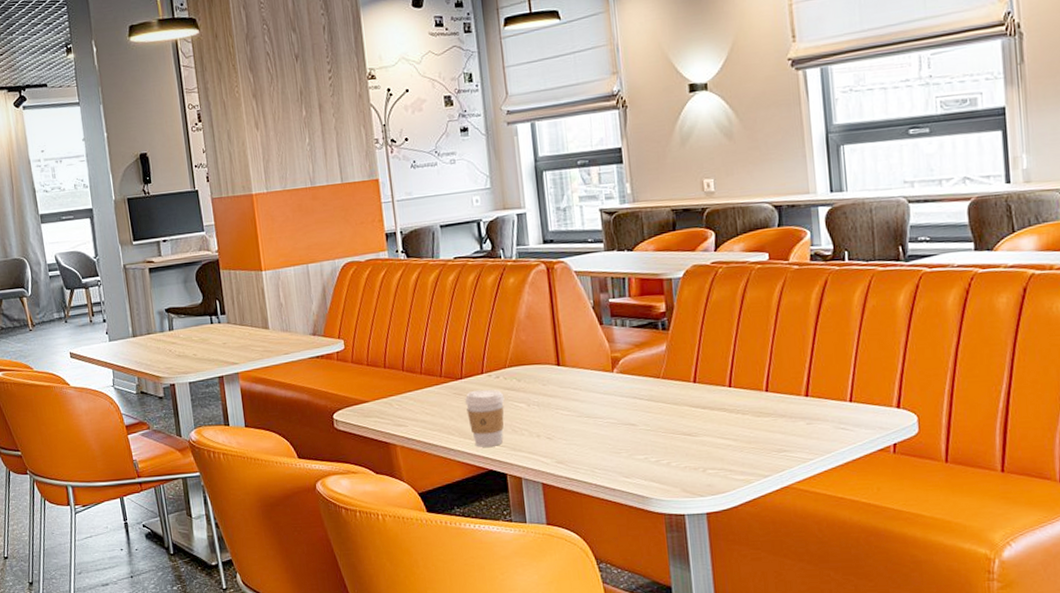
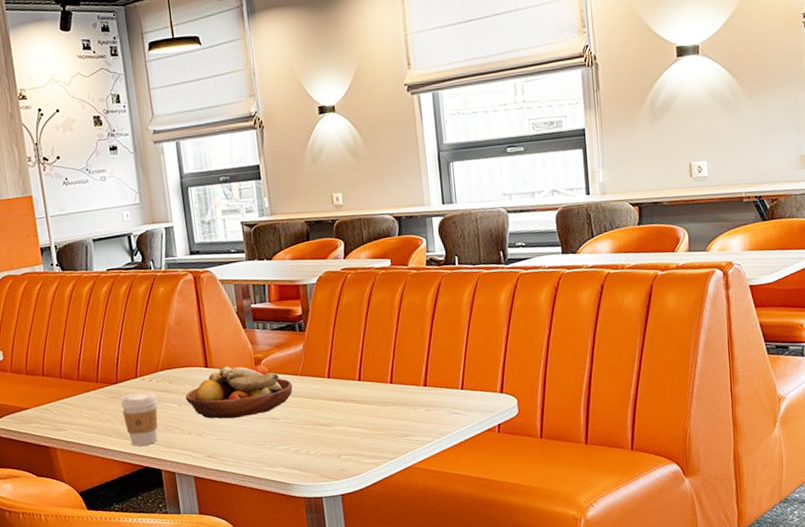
fruit bowl: none [534,364,654,423] -> present [185,364,293,419]

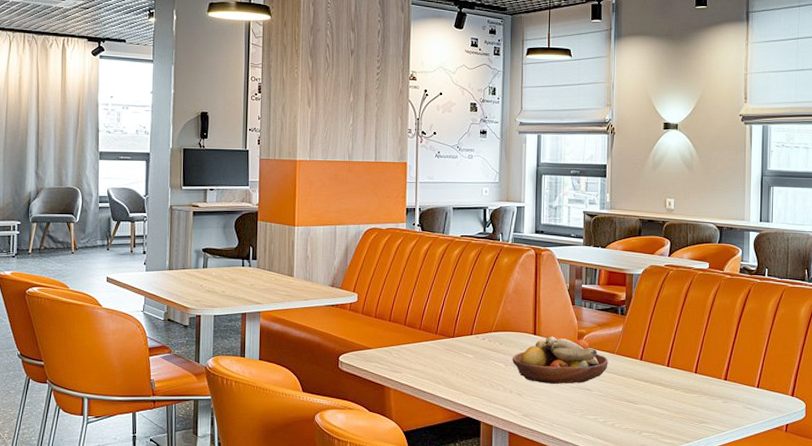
coffee cup: present [120,392,158,446] -> none [453,348,487,397]

